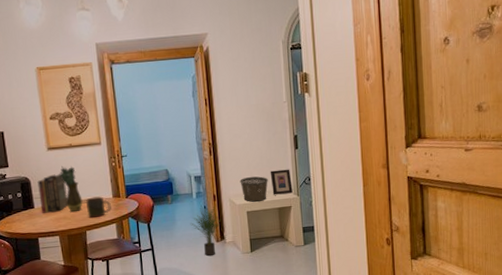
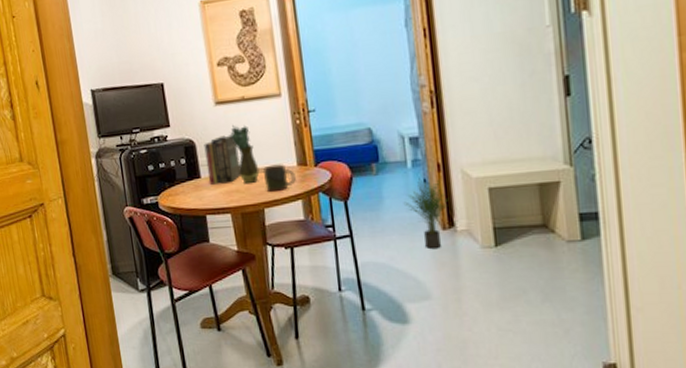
basket: present [240,176,268,202] -> none [477,137,522,175]
picture frame: present [270,169,293,195] -> none [524,126,562,165]

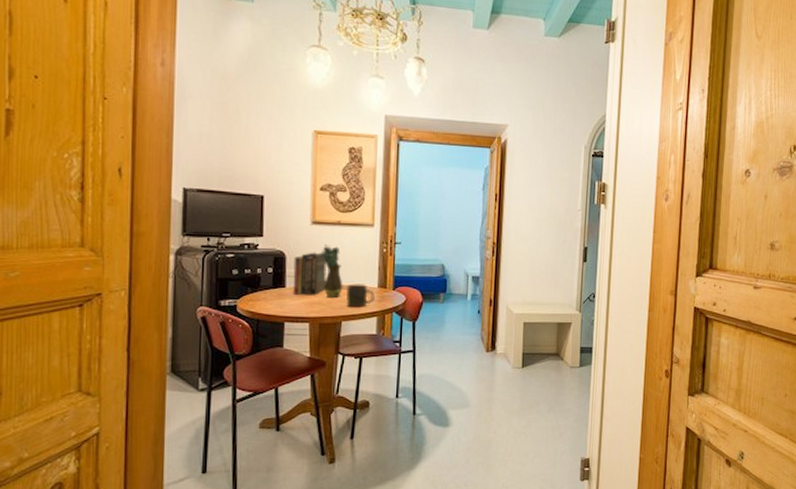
potted plant: present [403,178,448,250] -> none [460,310,493,367]

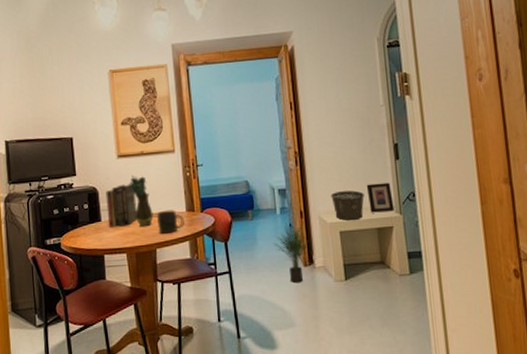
potted plant: none [460,310,493,367] -> present [273,223,308,283]
basket: none [520,285,551,313] -> present [331,190,364,221]
picture frame: none [553,281,576,309] -> present [366,182,394,213]

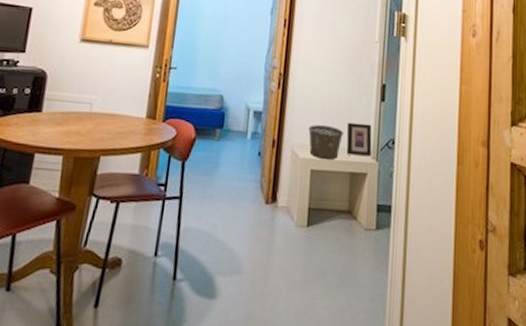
books: present [106,184,137,227] -> none [49,73,92,123]
vase: present [128,175,154,226] -> none [84,64,108,127]
mug: present [156,210,185,234] -> none [108,112,142,142]
potted plant: present [273,223,308,283] -> none [236,151,275,223]

